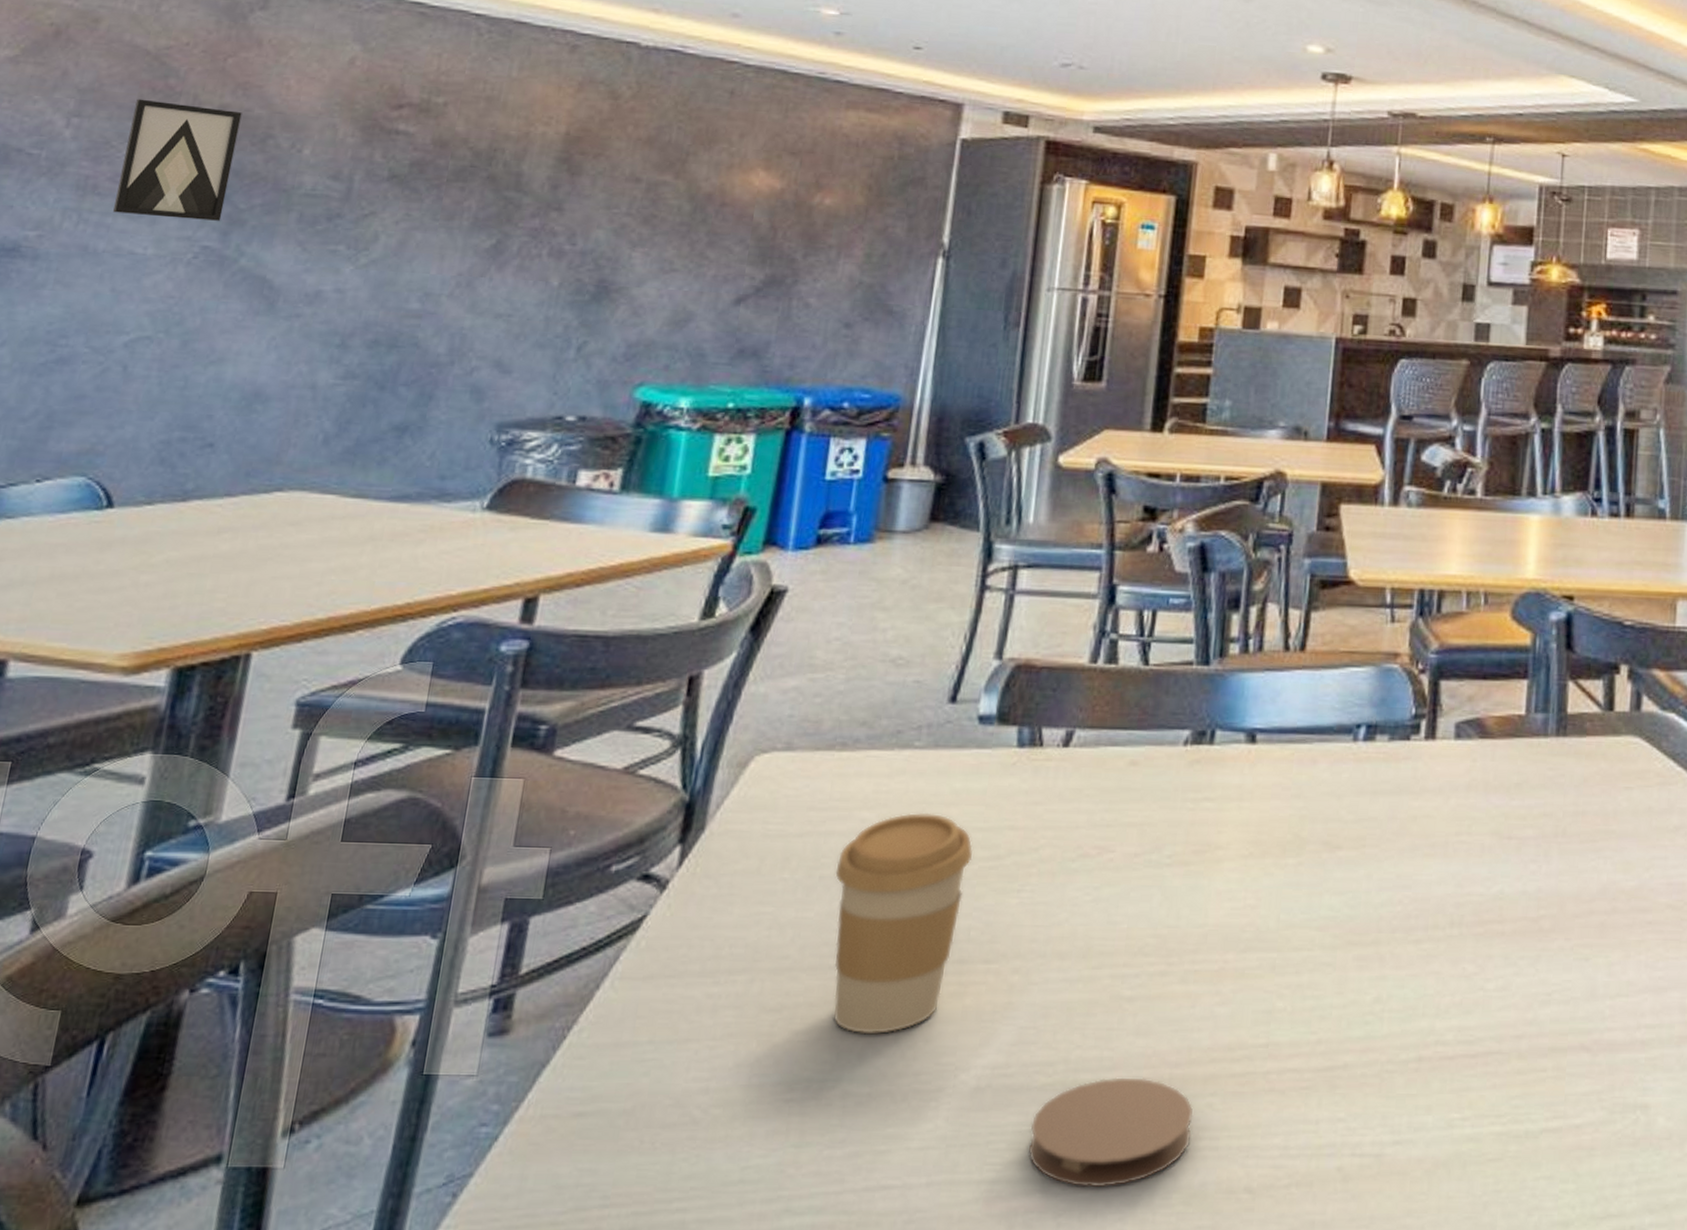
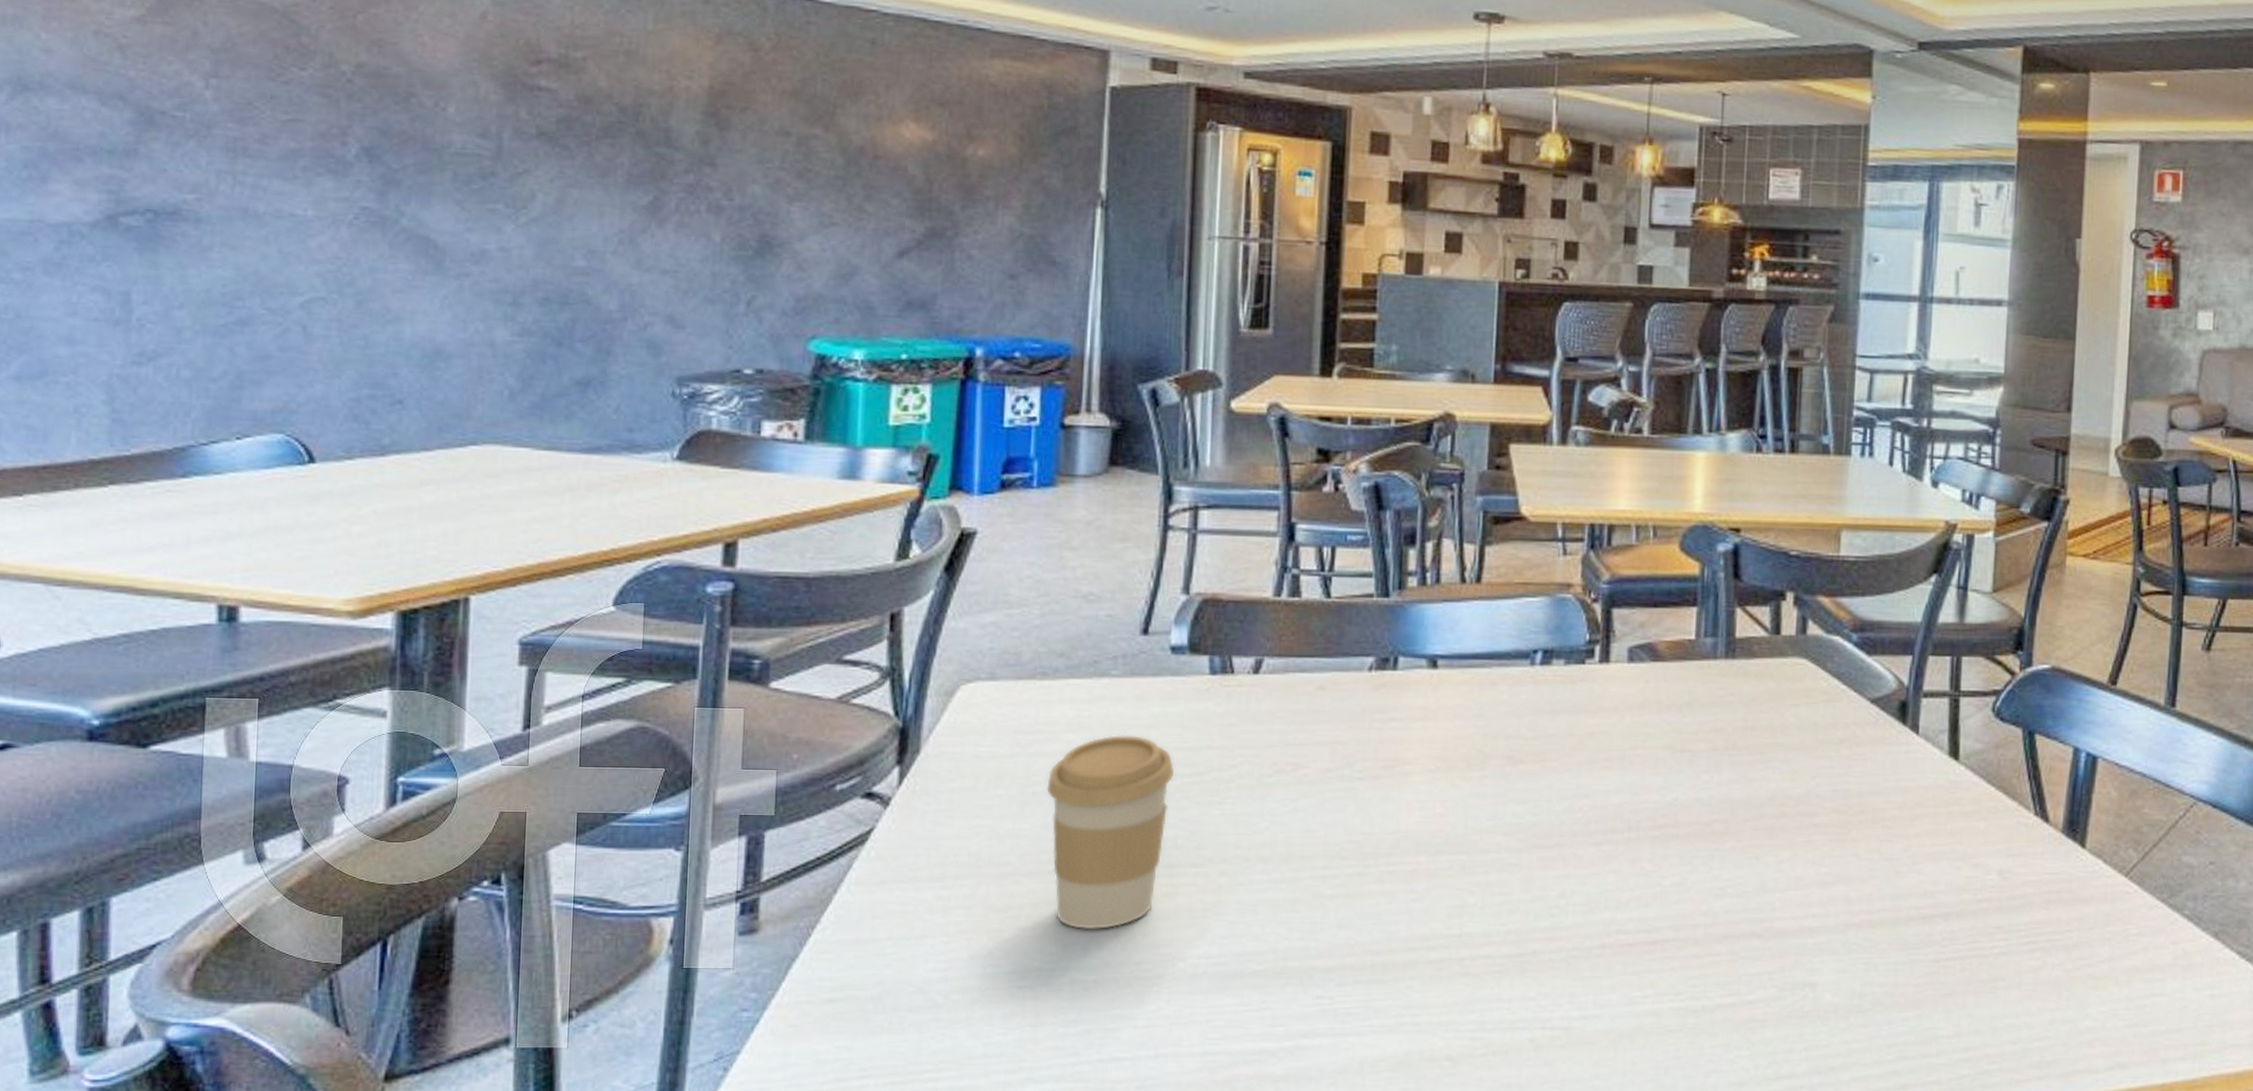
wall art: present [113,99,242,221] -> none [267,58,380,181]
coaster: present [1028,1077,1193,1188] -> none [1246,964,1395,1058]

